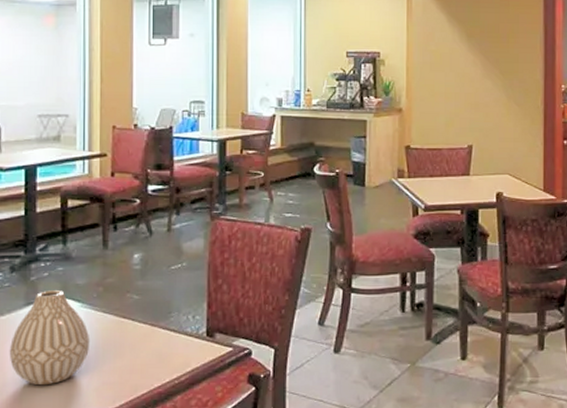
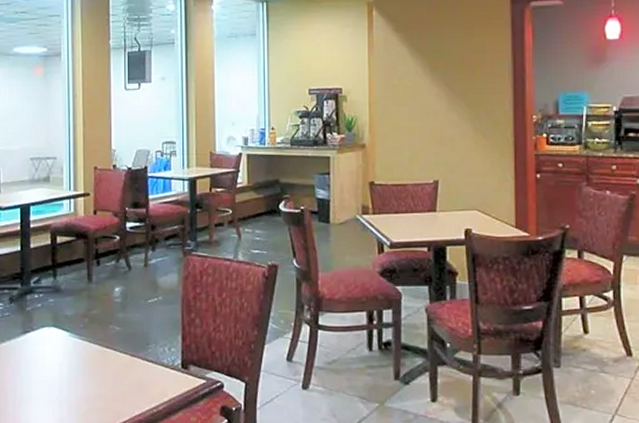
vase: present [9,290,90,386] -> none [9,320,78,408]

